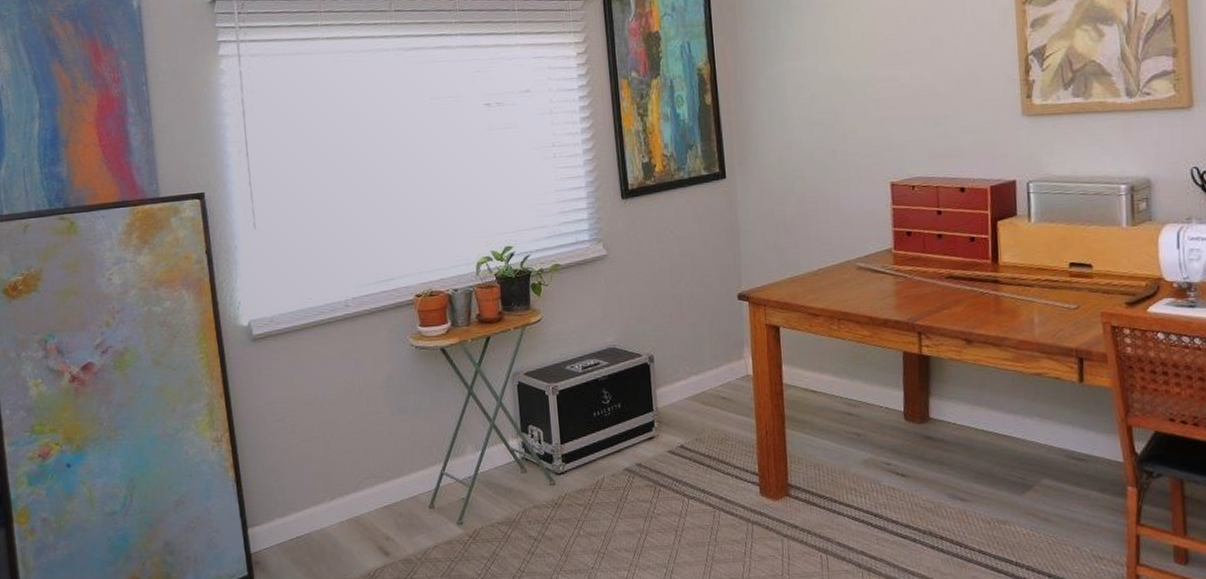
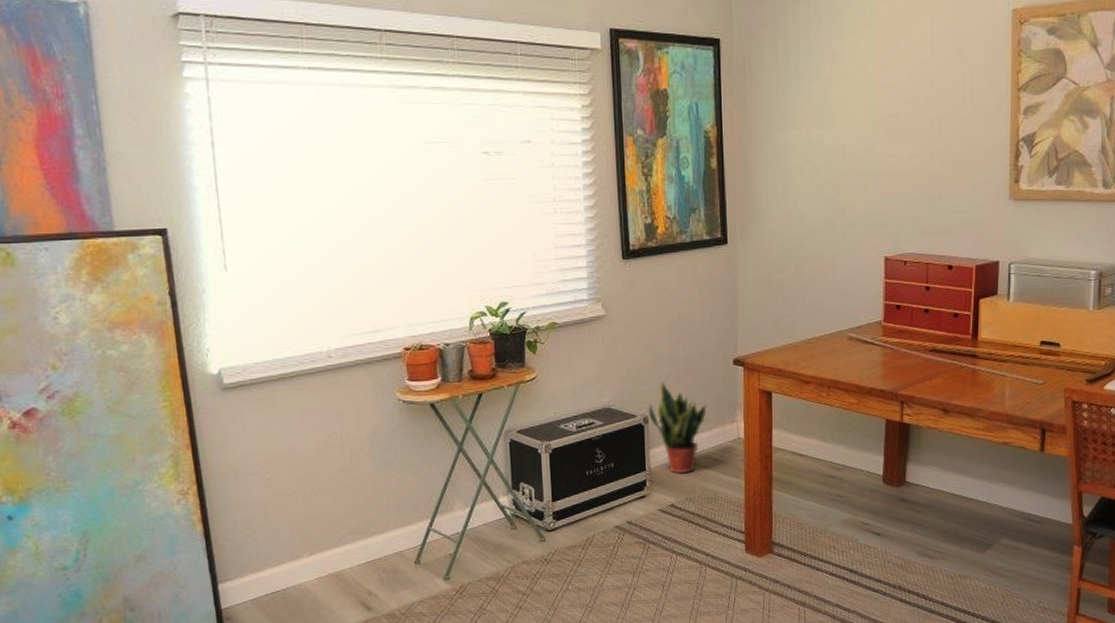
potted plant: none [653,318,713,414] -> present [648,380,707,474]

